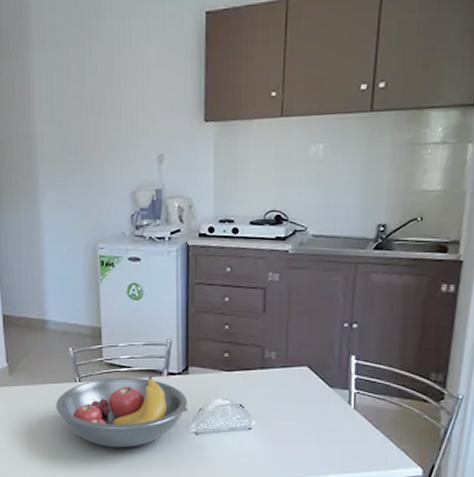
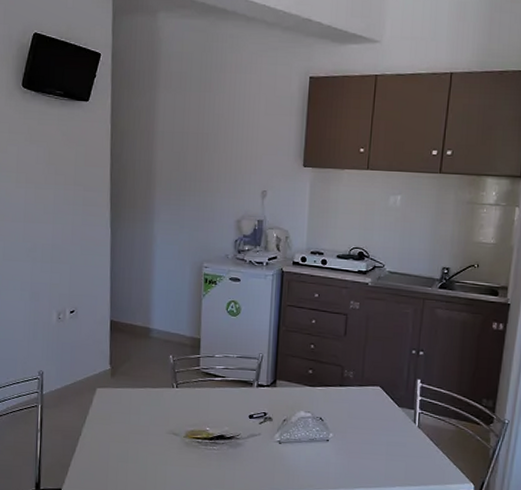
fruit bowl: present [56,376,187,448] -> none [153,386,273,453]

